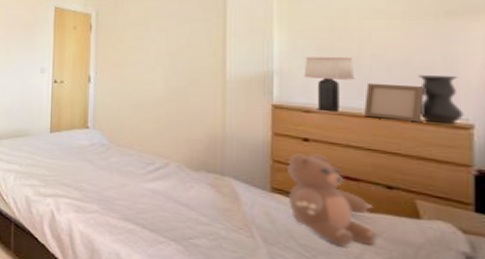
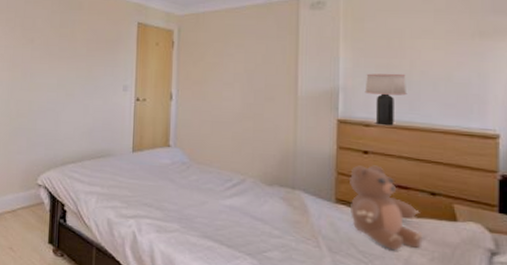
photo frame: present [364,82,424,123] -> none [414,97,462,134]
vase: present [418,75,464,125] -> none [458,90,492,135]

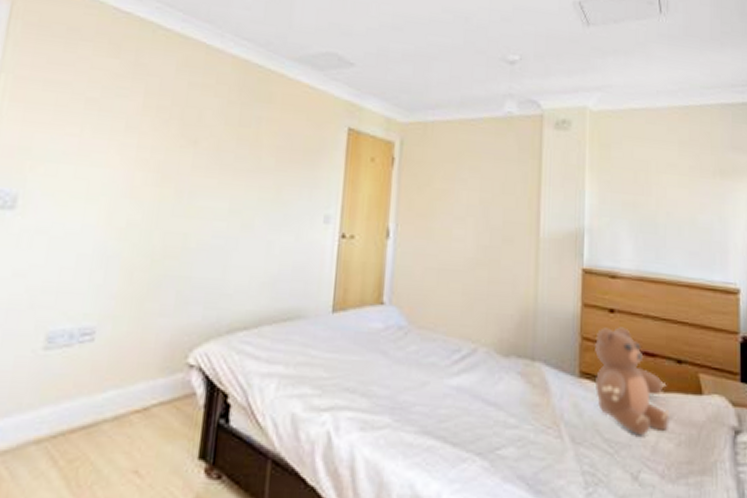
table lamp: present [364,73,407,126] -> none [611,212,654,278]

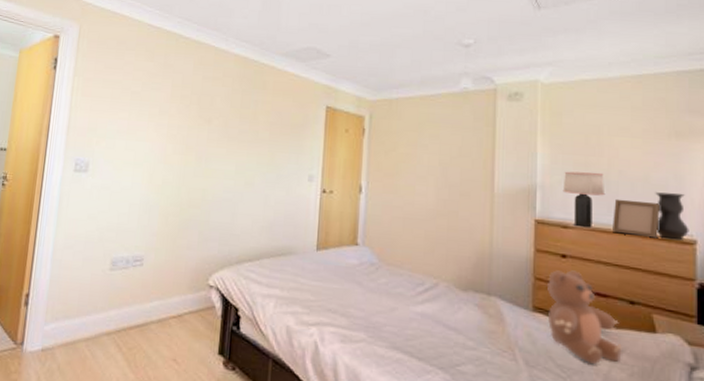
table lamp: none [611,212,654,278] -> present [562,171,606,228]
photo frame: none [660,244,705,288] -> present [613,198,660,239]
vase: none [701,236,733,290] -> present [655,192,689,241]

